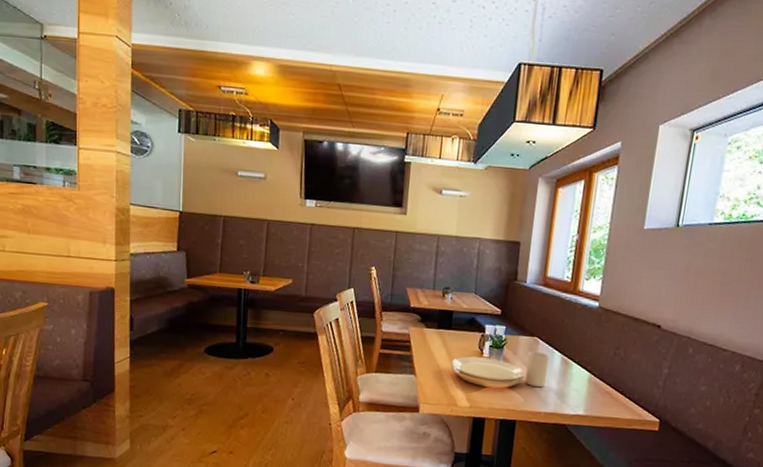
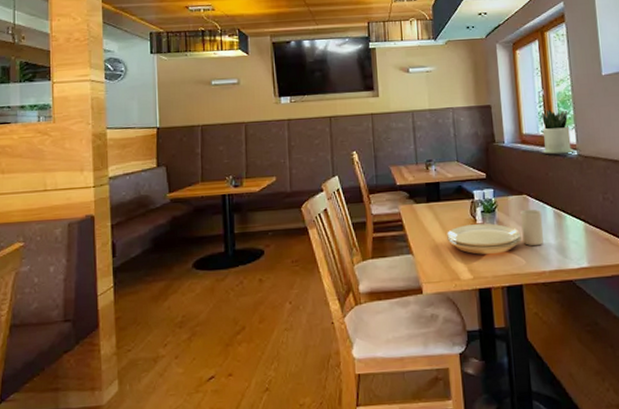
planter: none [563,256,599,304] -> present [541,109,574,155]

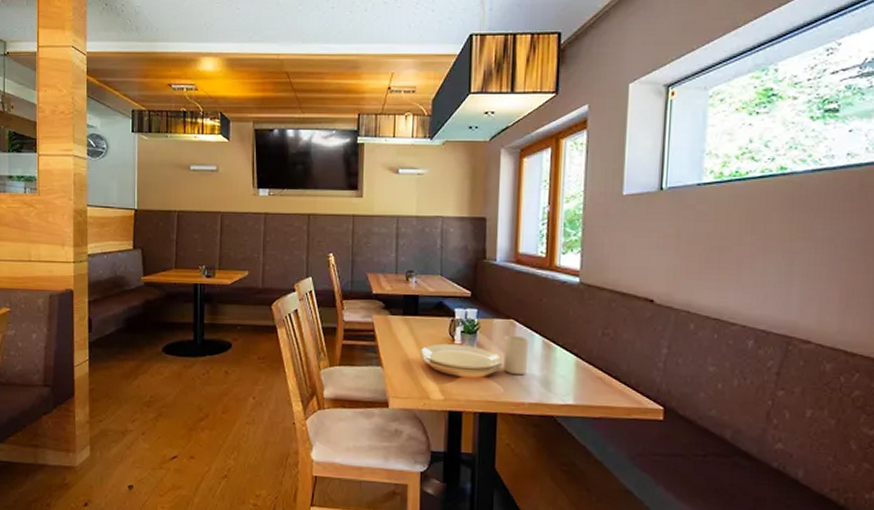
planter: present [541,109,574,155] -> none [539,228,576,280]

